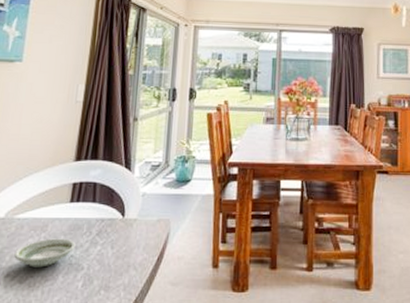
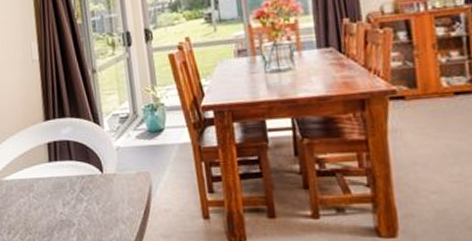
saucer: present [14,238,76,268] -> none [10,197,63,225]

